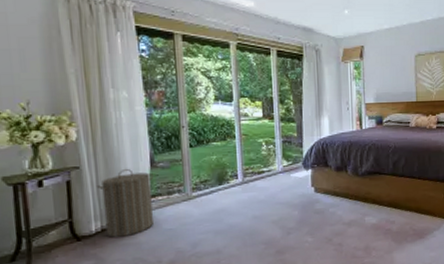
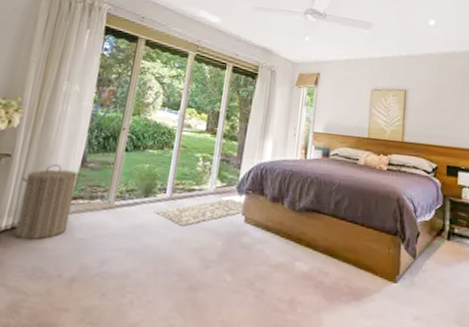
rug: none [231,174,314,204] -> present [154,198,245,226]

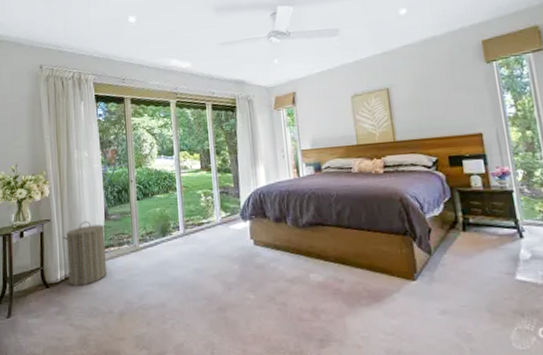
rug: present [154,198,245,226] -> none [173,225,253,257]

